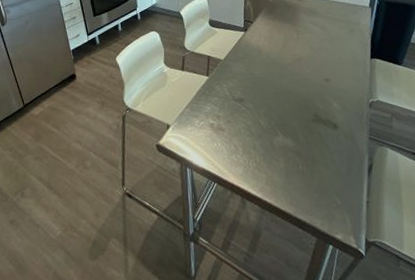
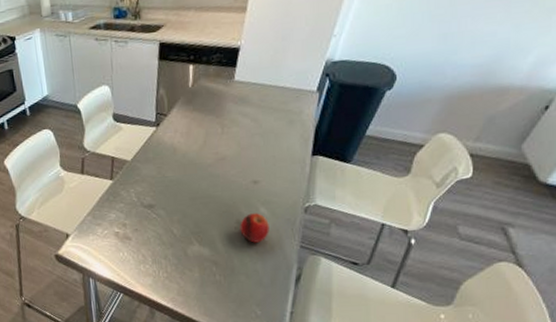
fruit: none [317,107,342,135] -> present [240,213,269,243]

